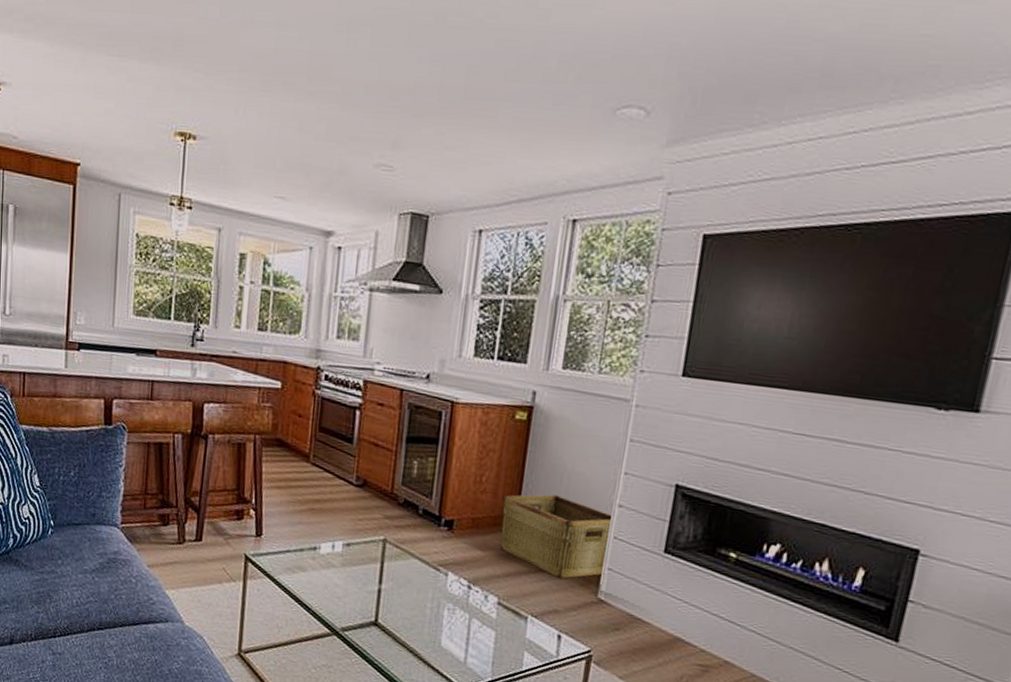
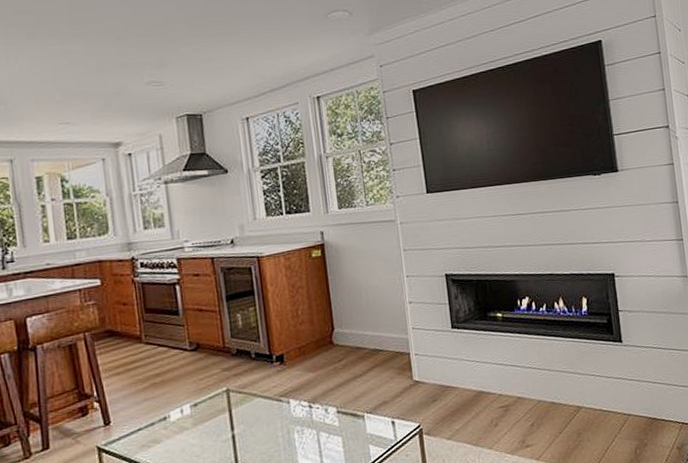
hamper: present [500,494,614,579] -> none [318,308,414,375]

